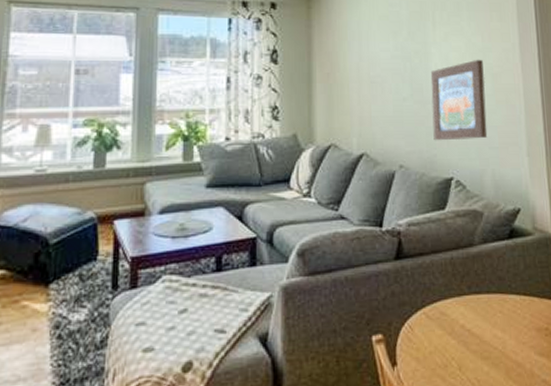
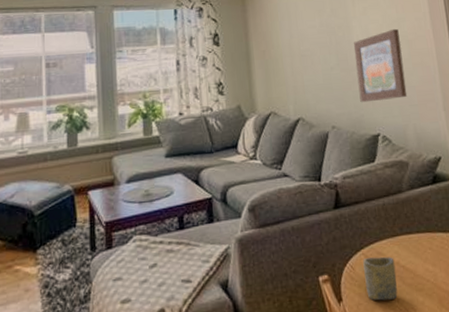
cup: none [423,317,460,368] -> present [363,256,398,301]

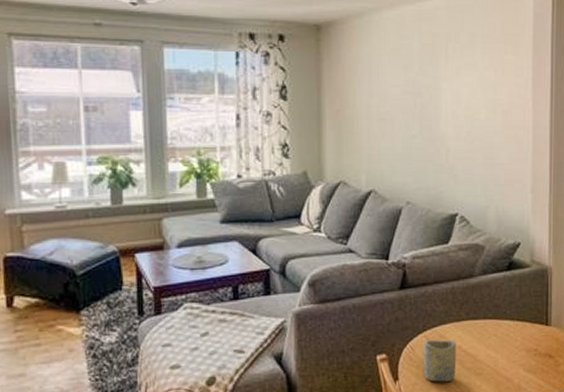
wall art: present [353,28,408,103] -> none [440,95,494,178]

